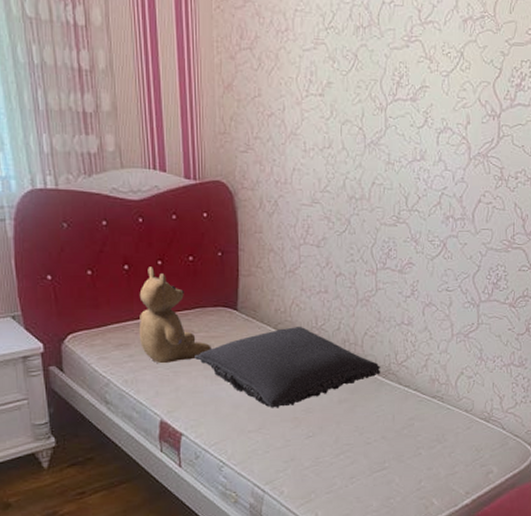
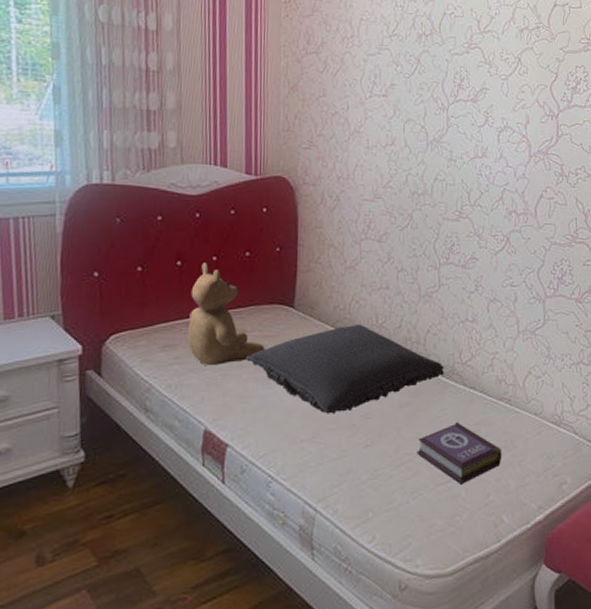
book: none [355,416,434,472] -> present [417,421,502,485]

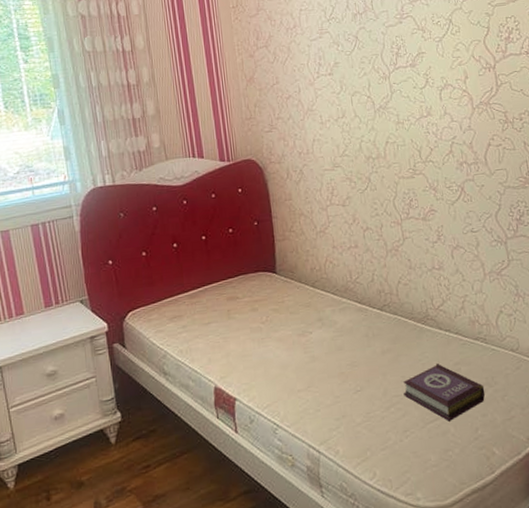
teddy bear: present [187,262,265,366] -> none [188,242,256,332]
pillow: present [246,325,445,414] -> none [241,282,420,365]

